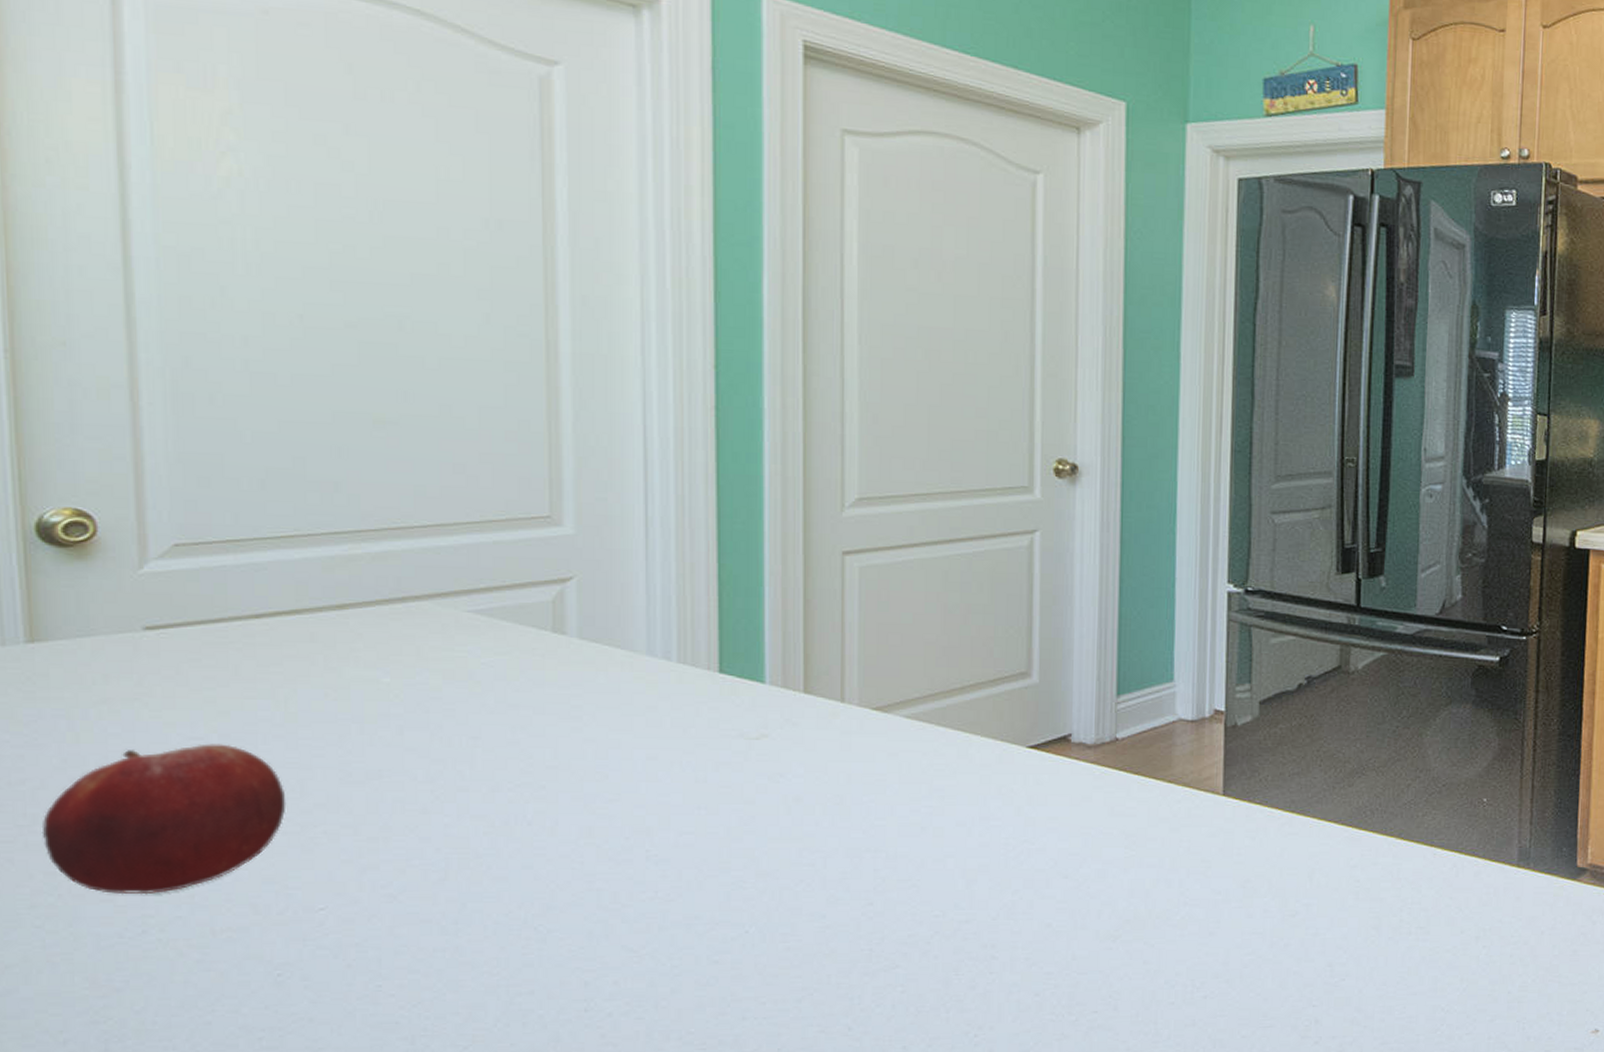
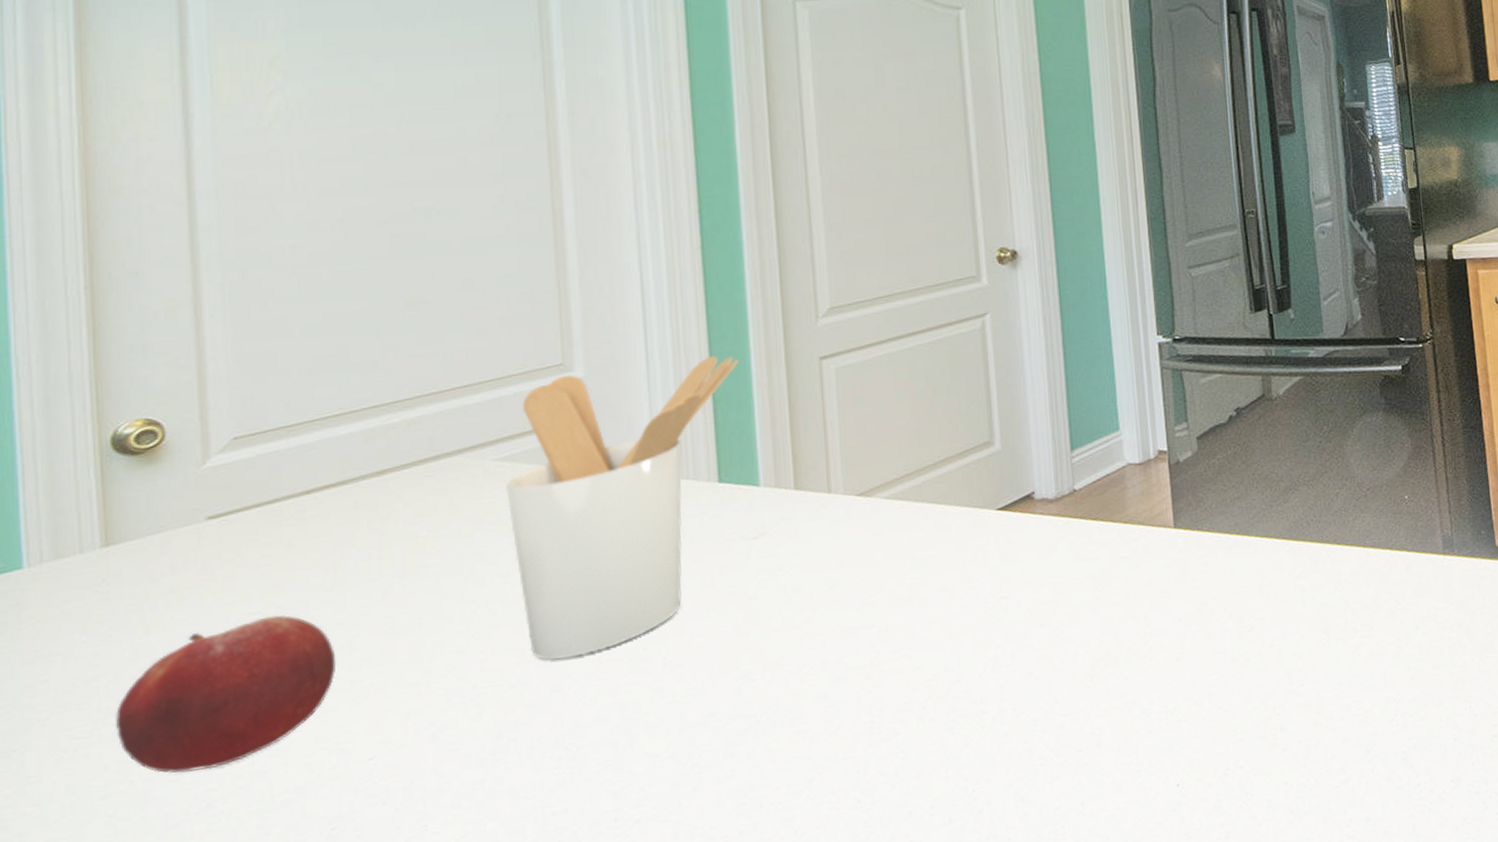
utensil holder: none [481,529,750,836] -> present [506,355,738,661]

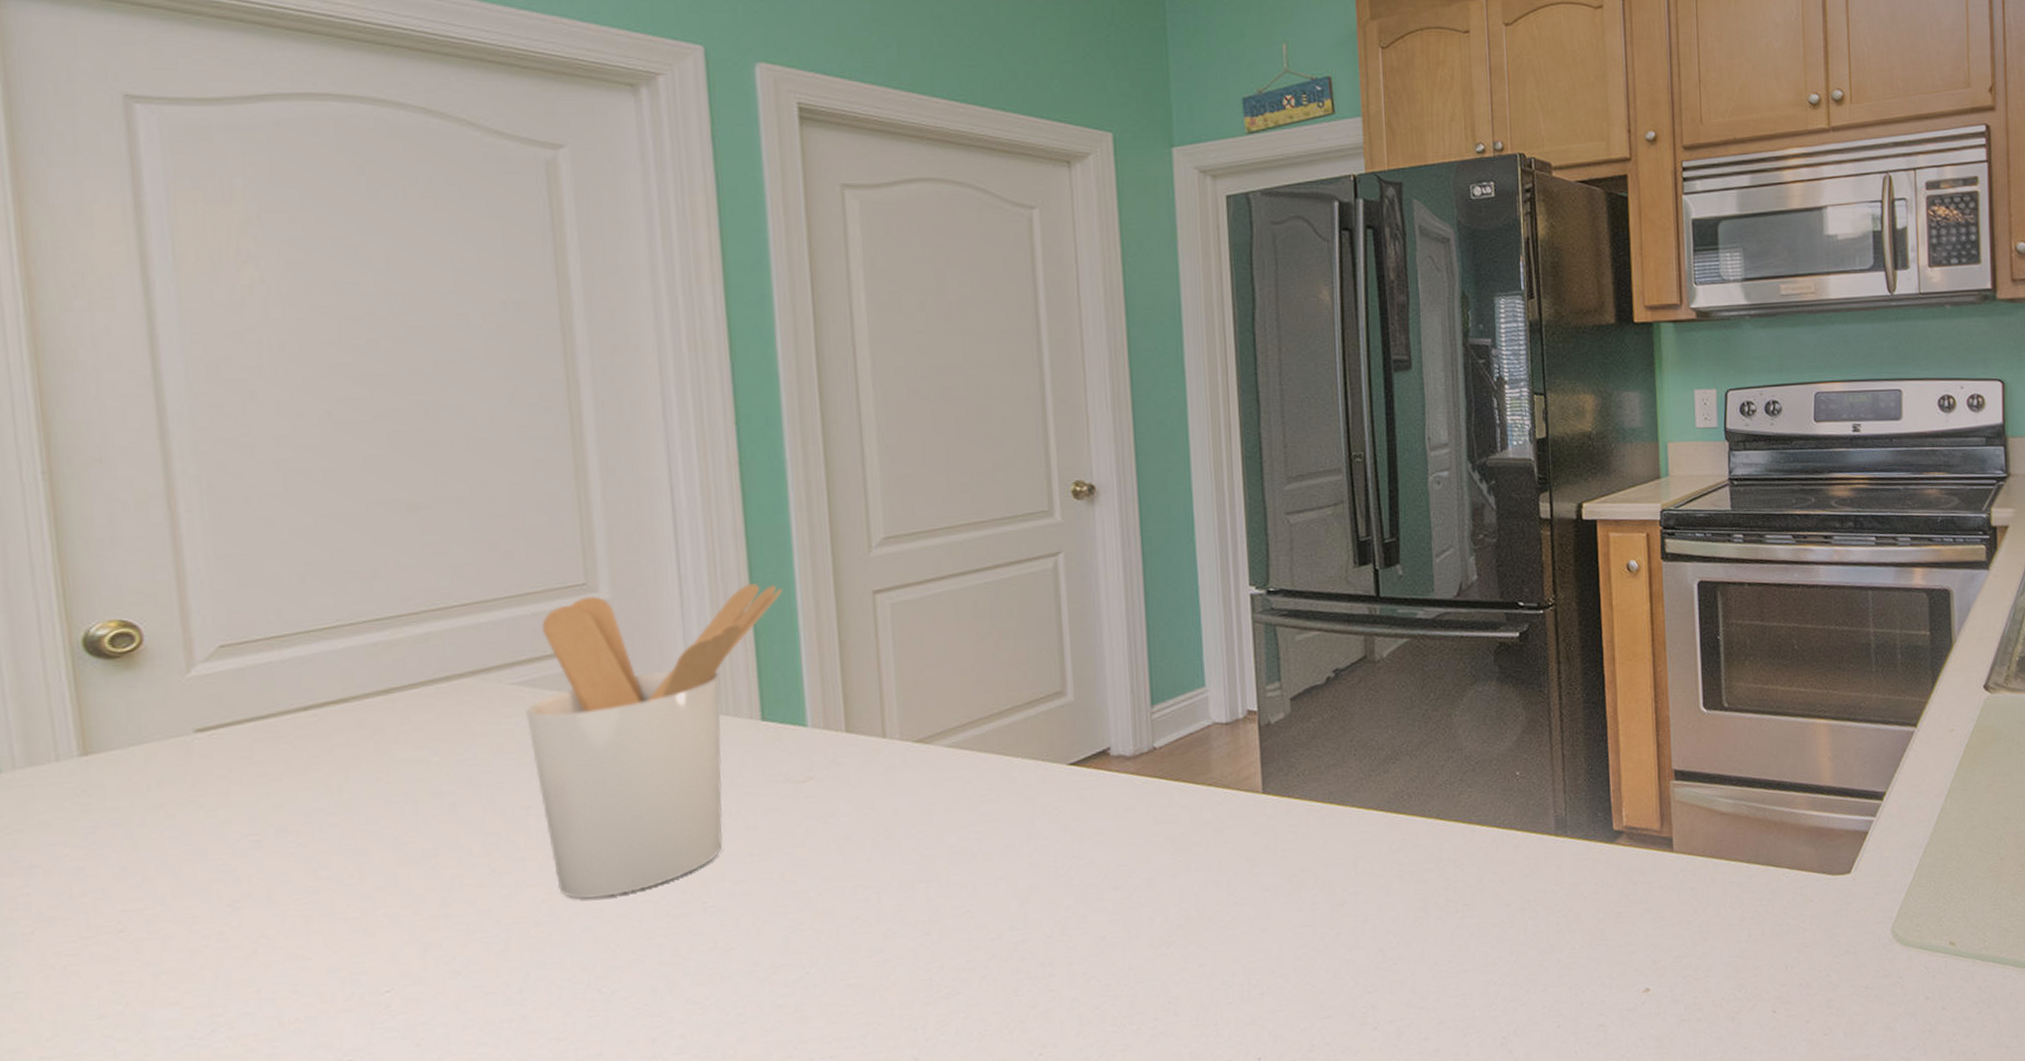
fruit: present [114,615,337,773] -> none [105,837,346,997]

